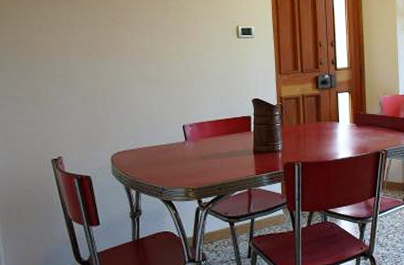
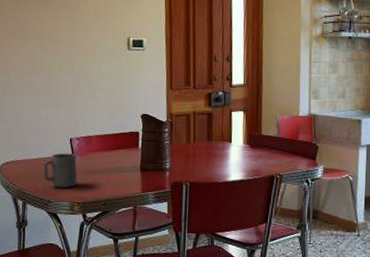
mug: none [156,140,191,175] -> present [43,153,77,188]

